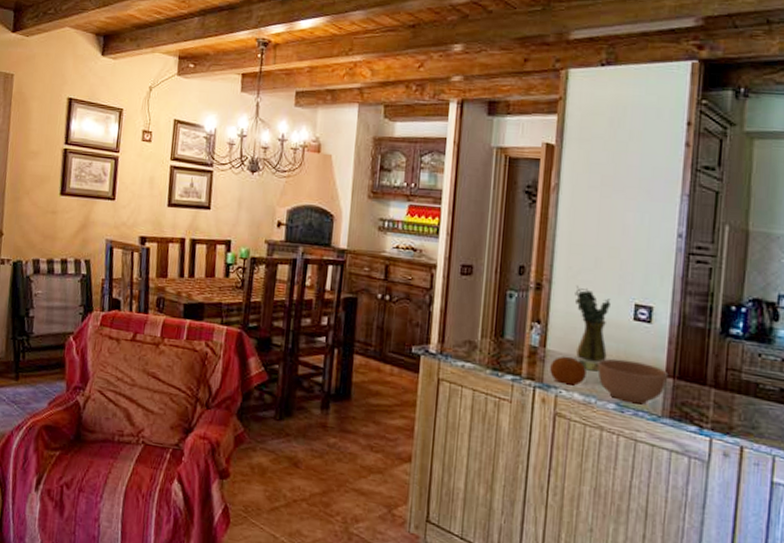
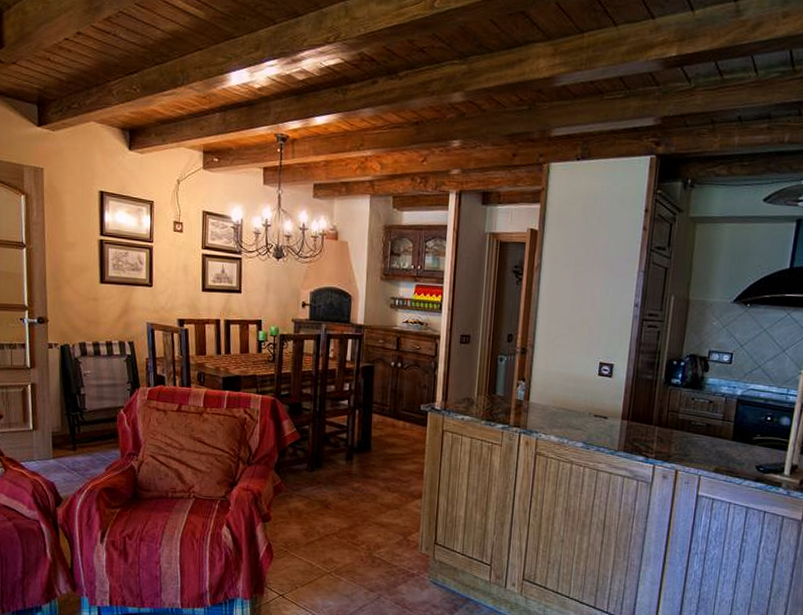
fruit: present [550,356,586,386] -> none [532,407,561,430]
vase: present [575,285,611,372] -> none [552,349,581,418]
bowl: present [597,358,669,405] -> none [569,407,624,442]

